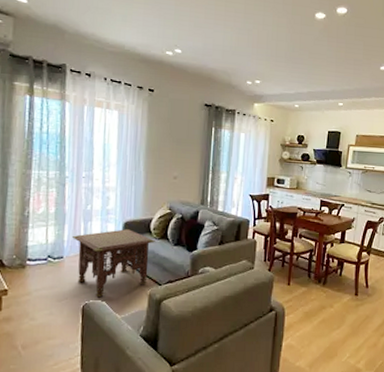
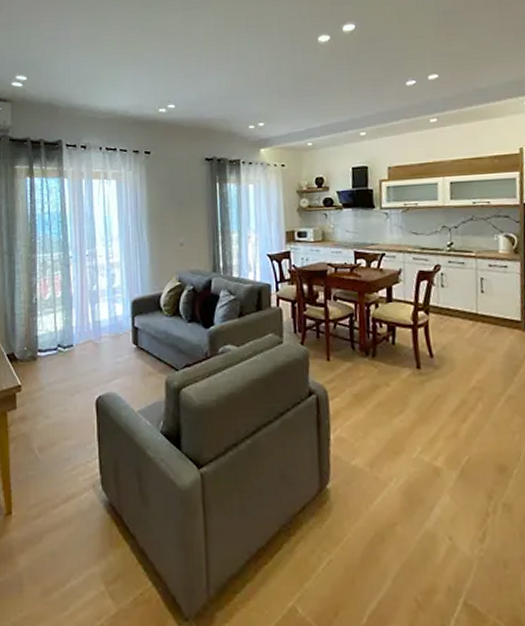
side table: present [72,229,155,298] -> none [81,308,167,389]

